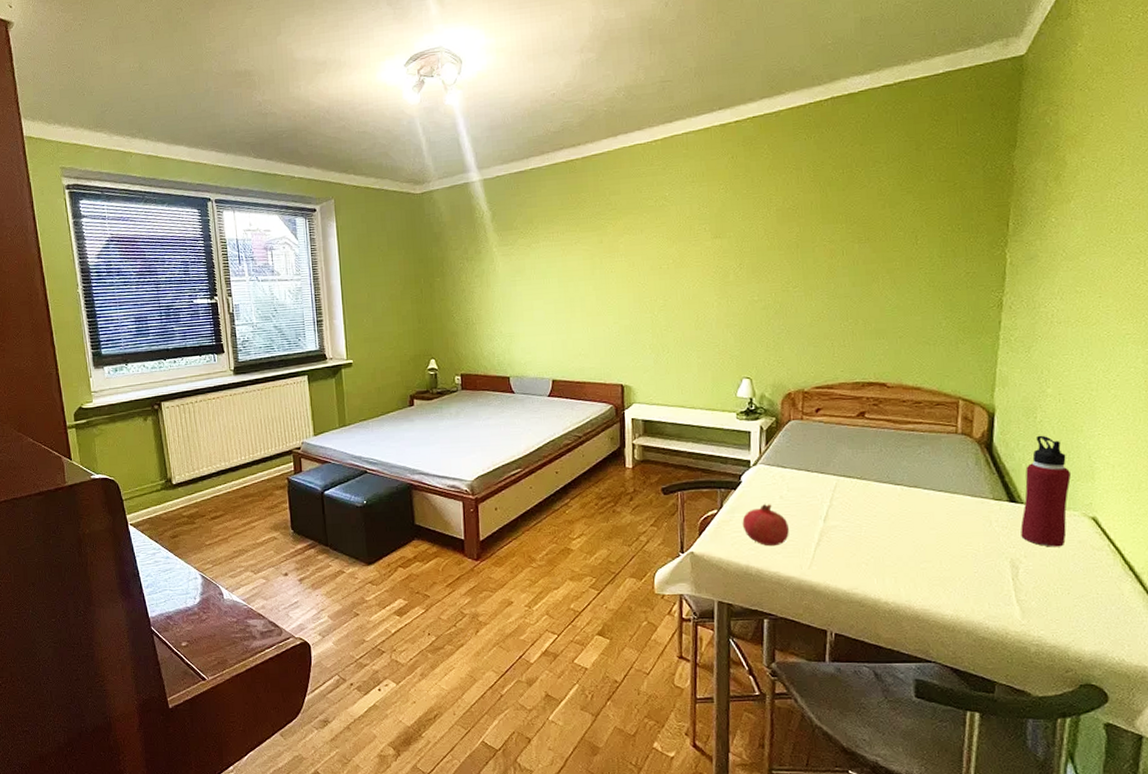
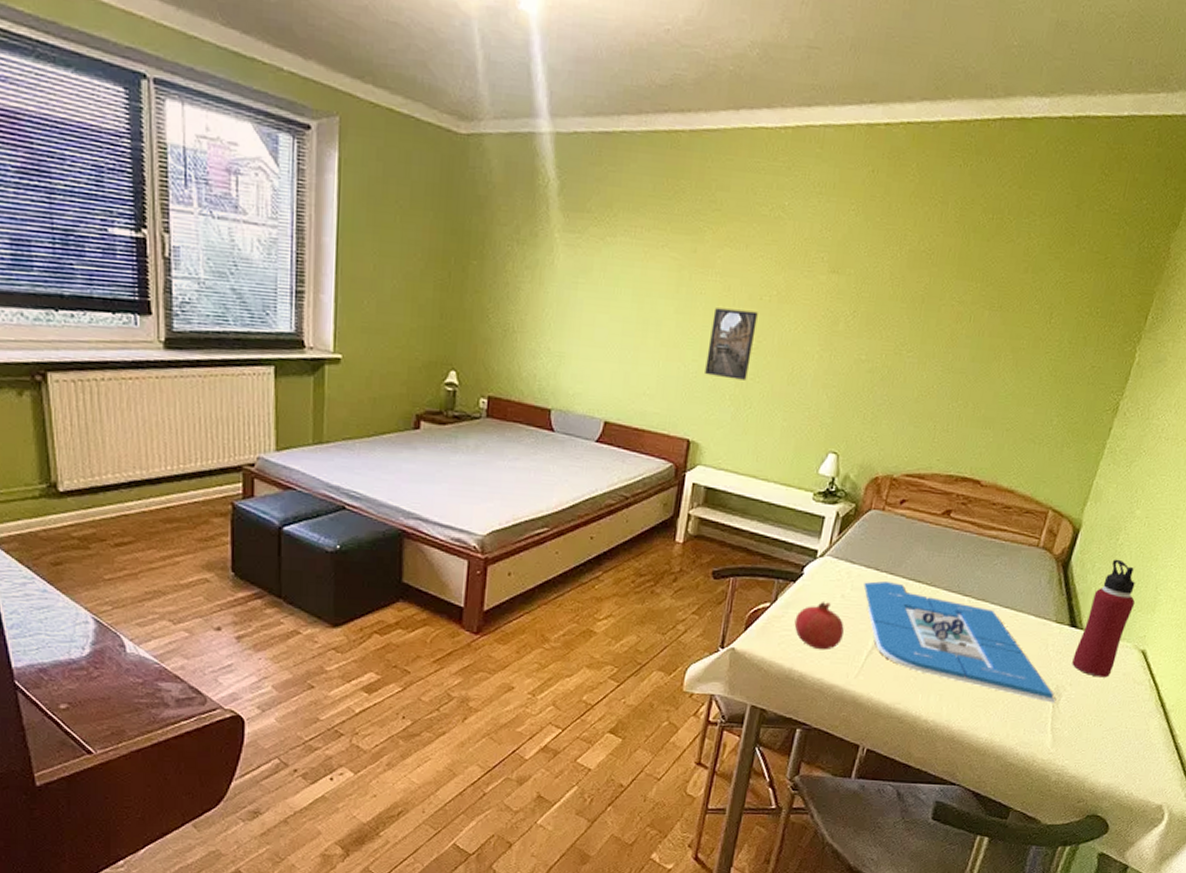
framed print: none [624,278,661,333] -> present [705,308,758,380]
board game: none [798,480,1013,576] -> present [864,581,1055,703]

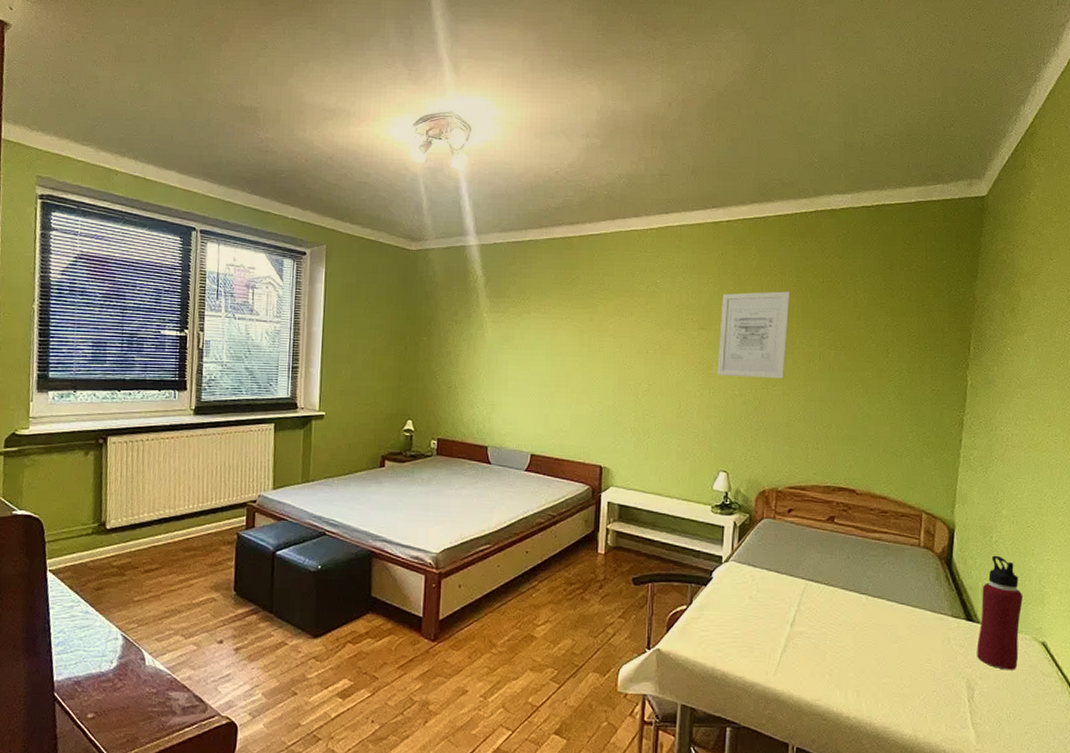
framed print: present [705,308,758,380] -> none [609,361,646,416]
fruit: present [794,601,844,650] -> none [711,602,756,649]
wall art: none [843,226,950,343] -> present [717,291,791,379]
board game: present [864,581,1055,703] -> none [768,583,969,697]

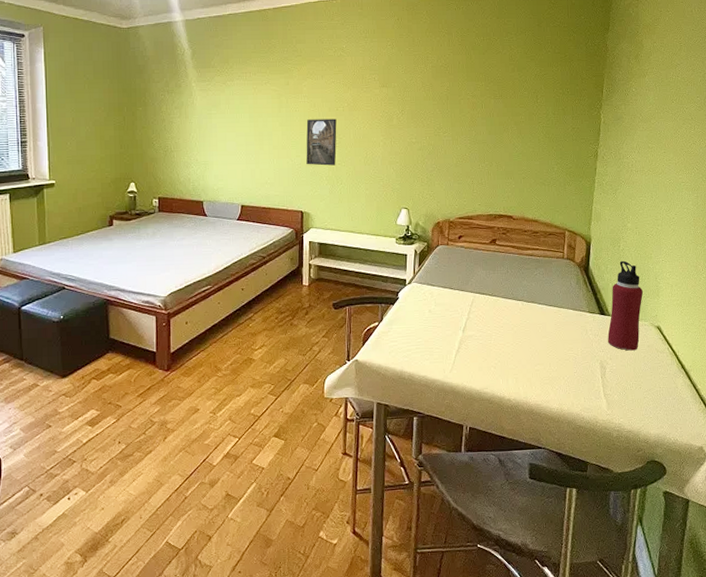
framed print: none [609,361,646,416] -> present [306,119,337,166]
wall art: present [717,291,791,379] -> none [397,50,457,127]

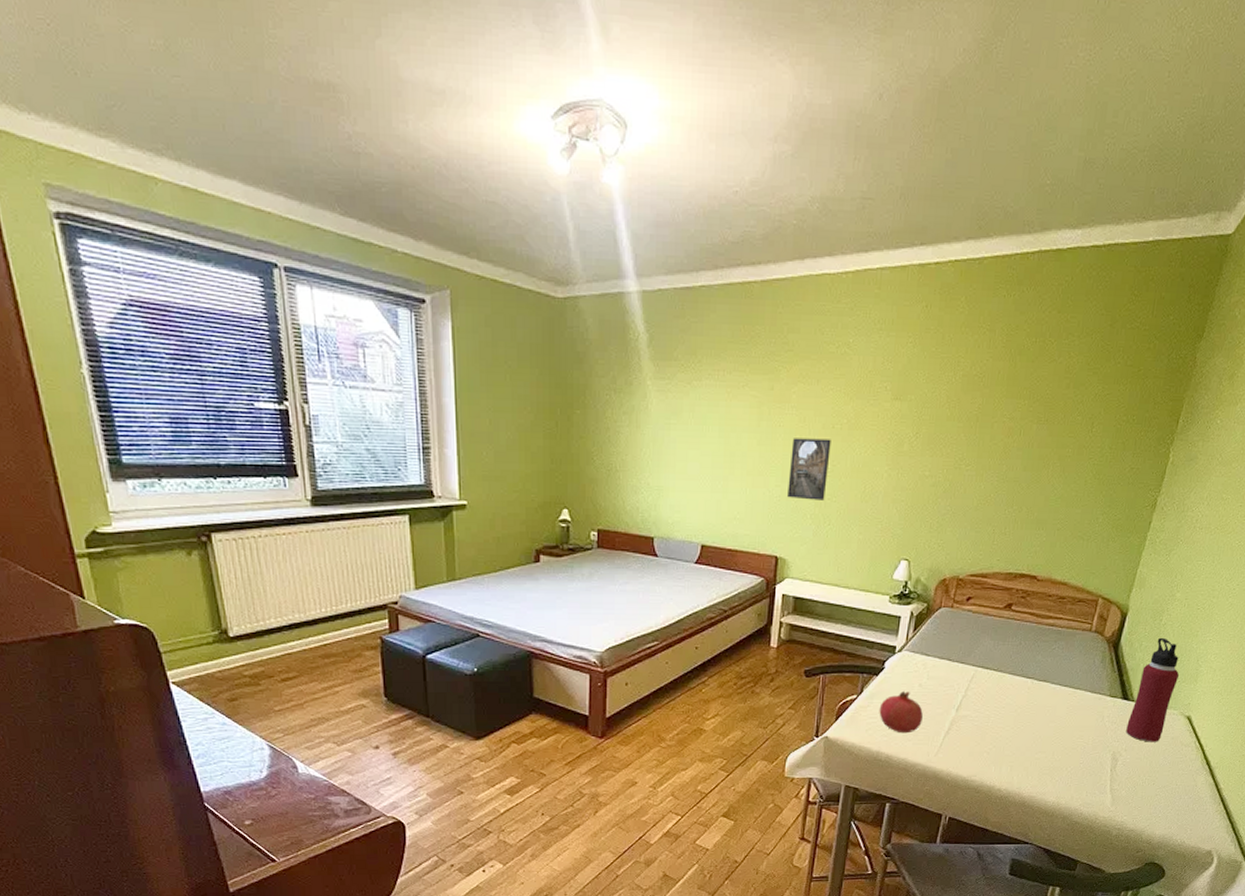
fruit: none [398,316,435,354] -> present [879,690,923,734]

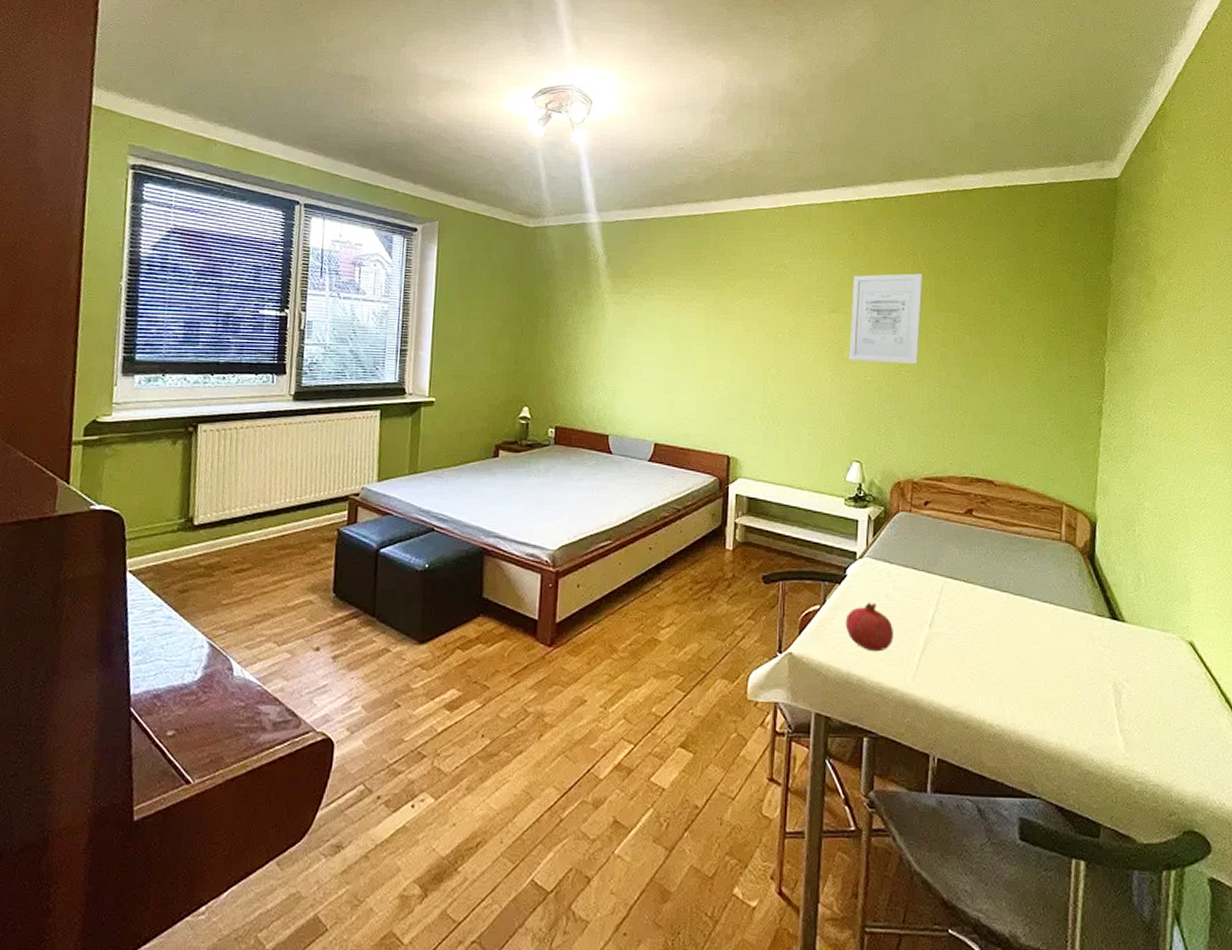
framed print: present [787,438,831,501] -> none [736,345,775,403]
wall art: none [908,353,998,457] -> present [849,273,923,364]
water bottle: present [1126,637,1179,742] -> none [1122,549,1168,672]

